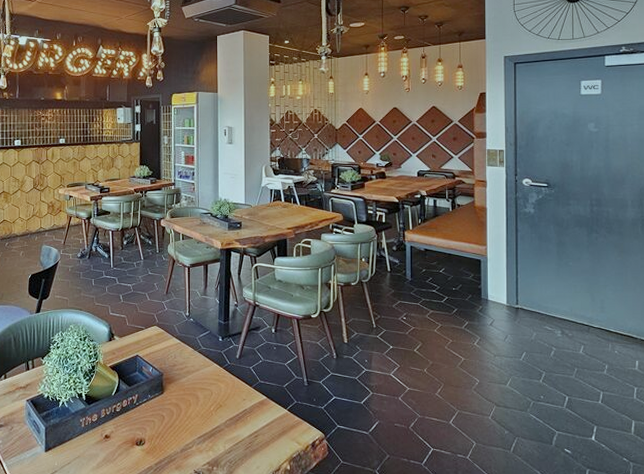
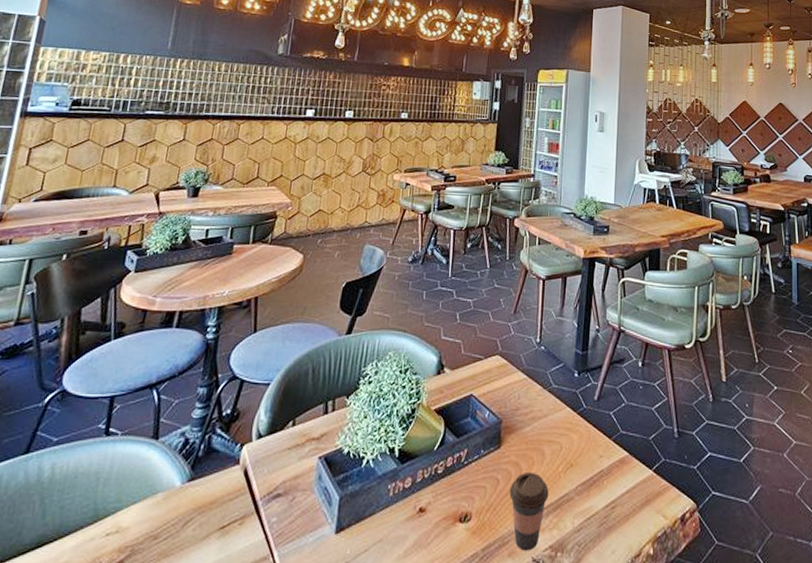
coffee cup: none [173,410,204,466] -> present [509,471,549,551]

